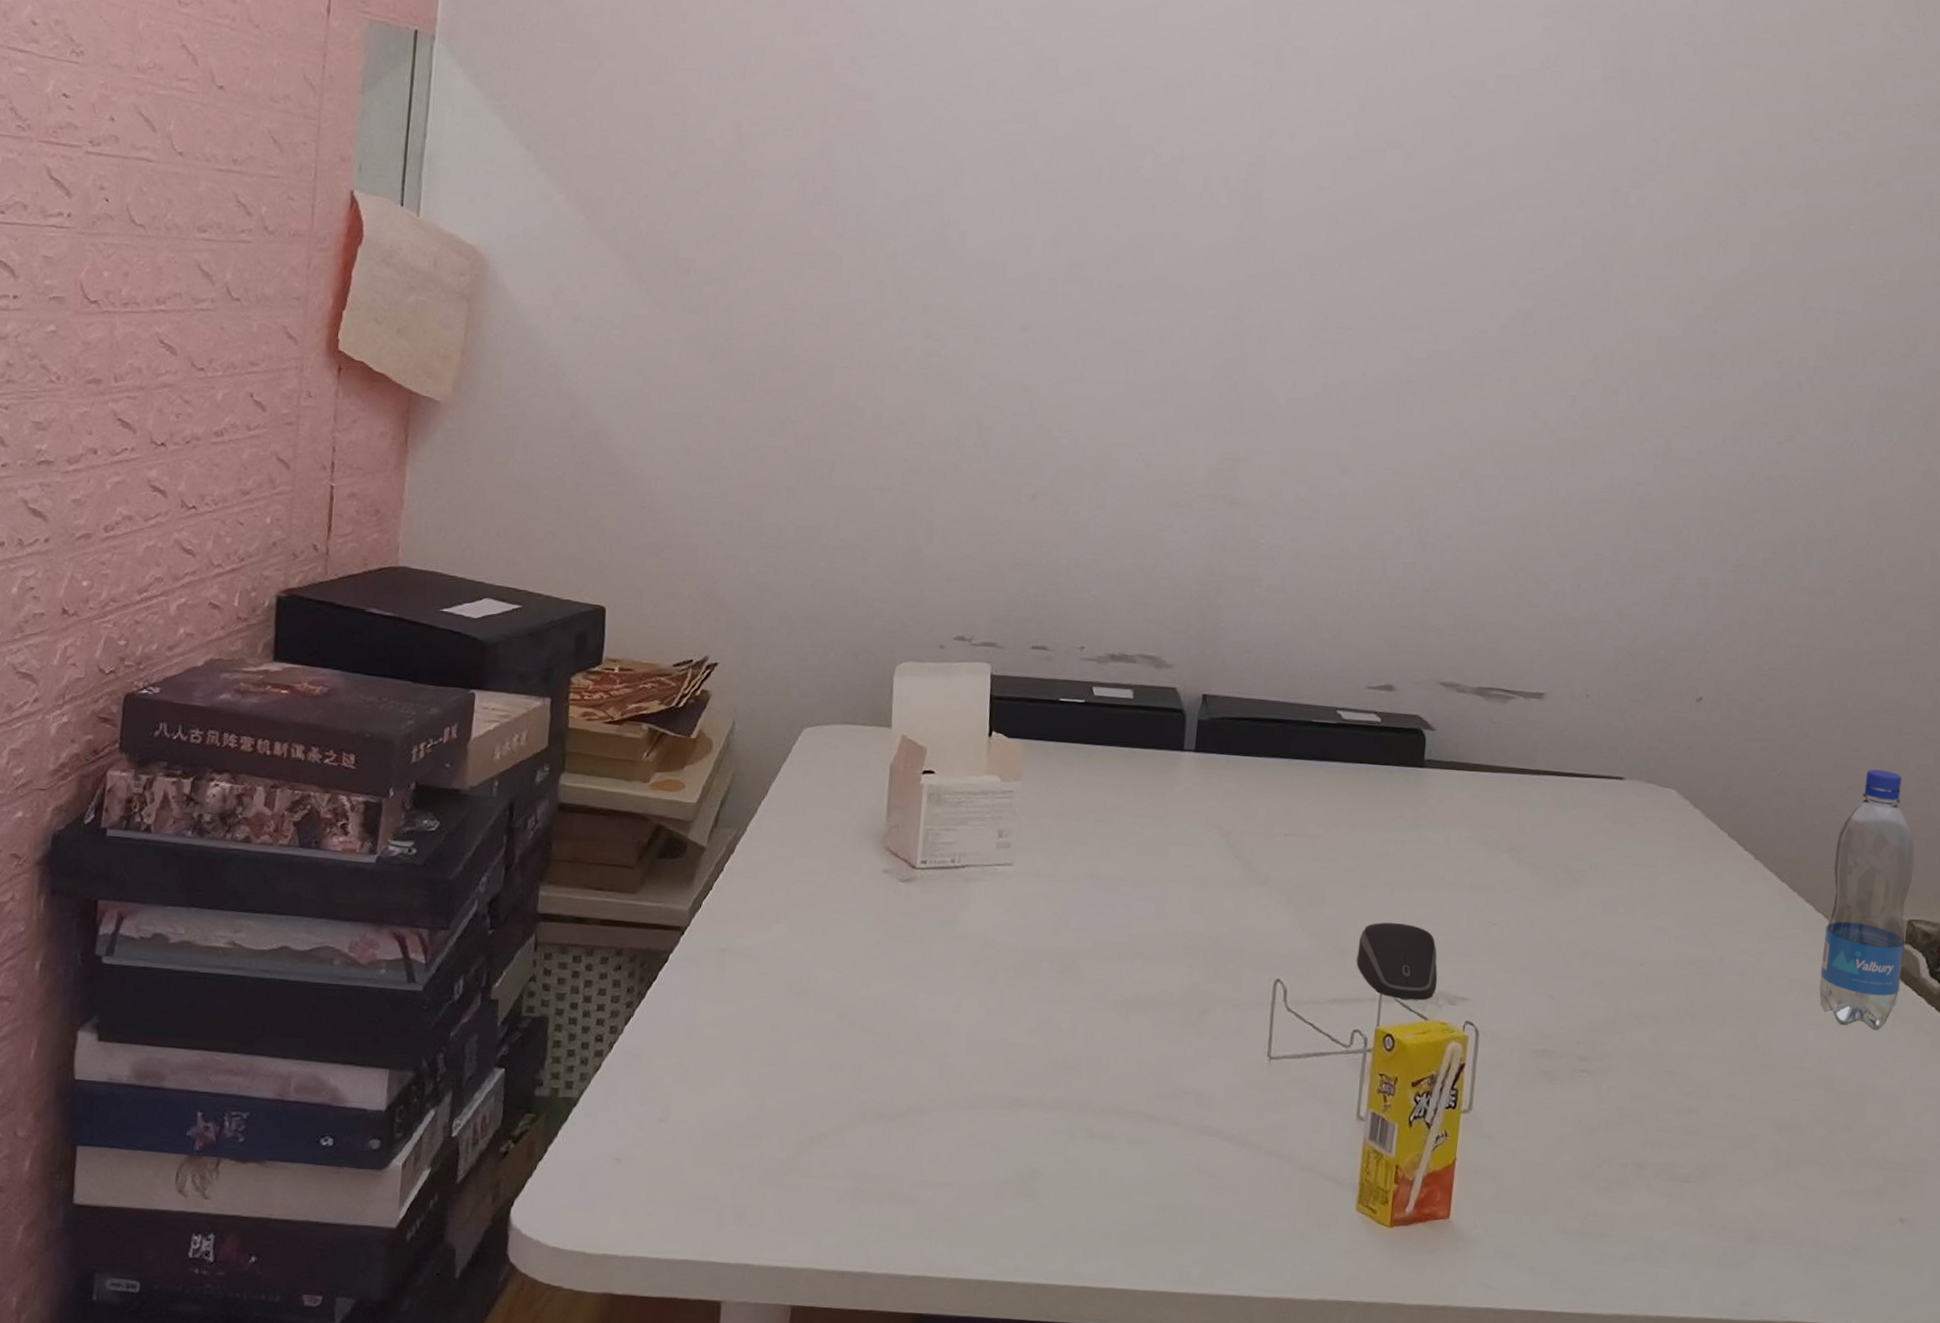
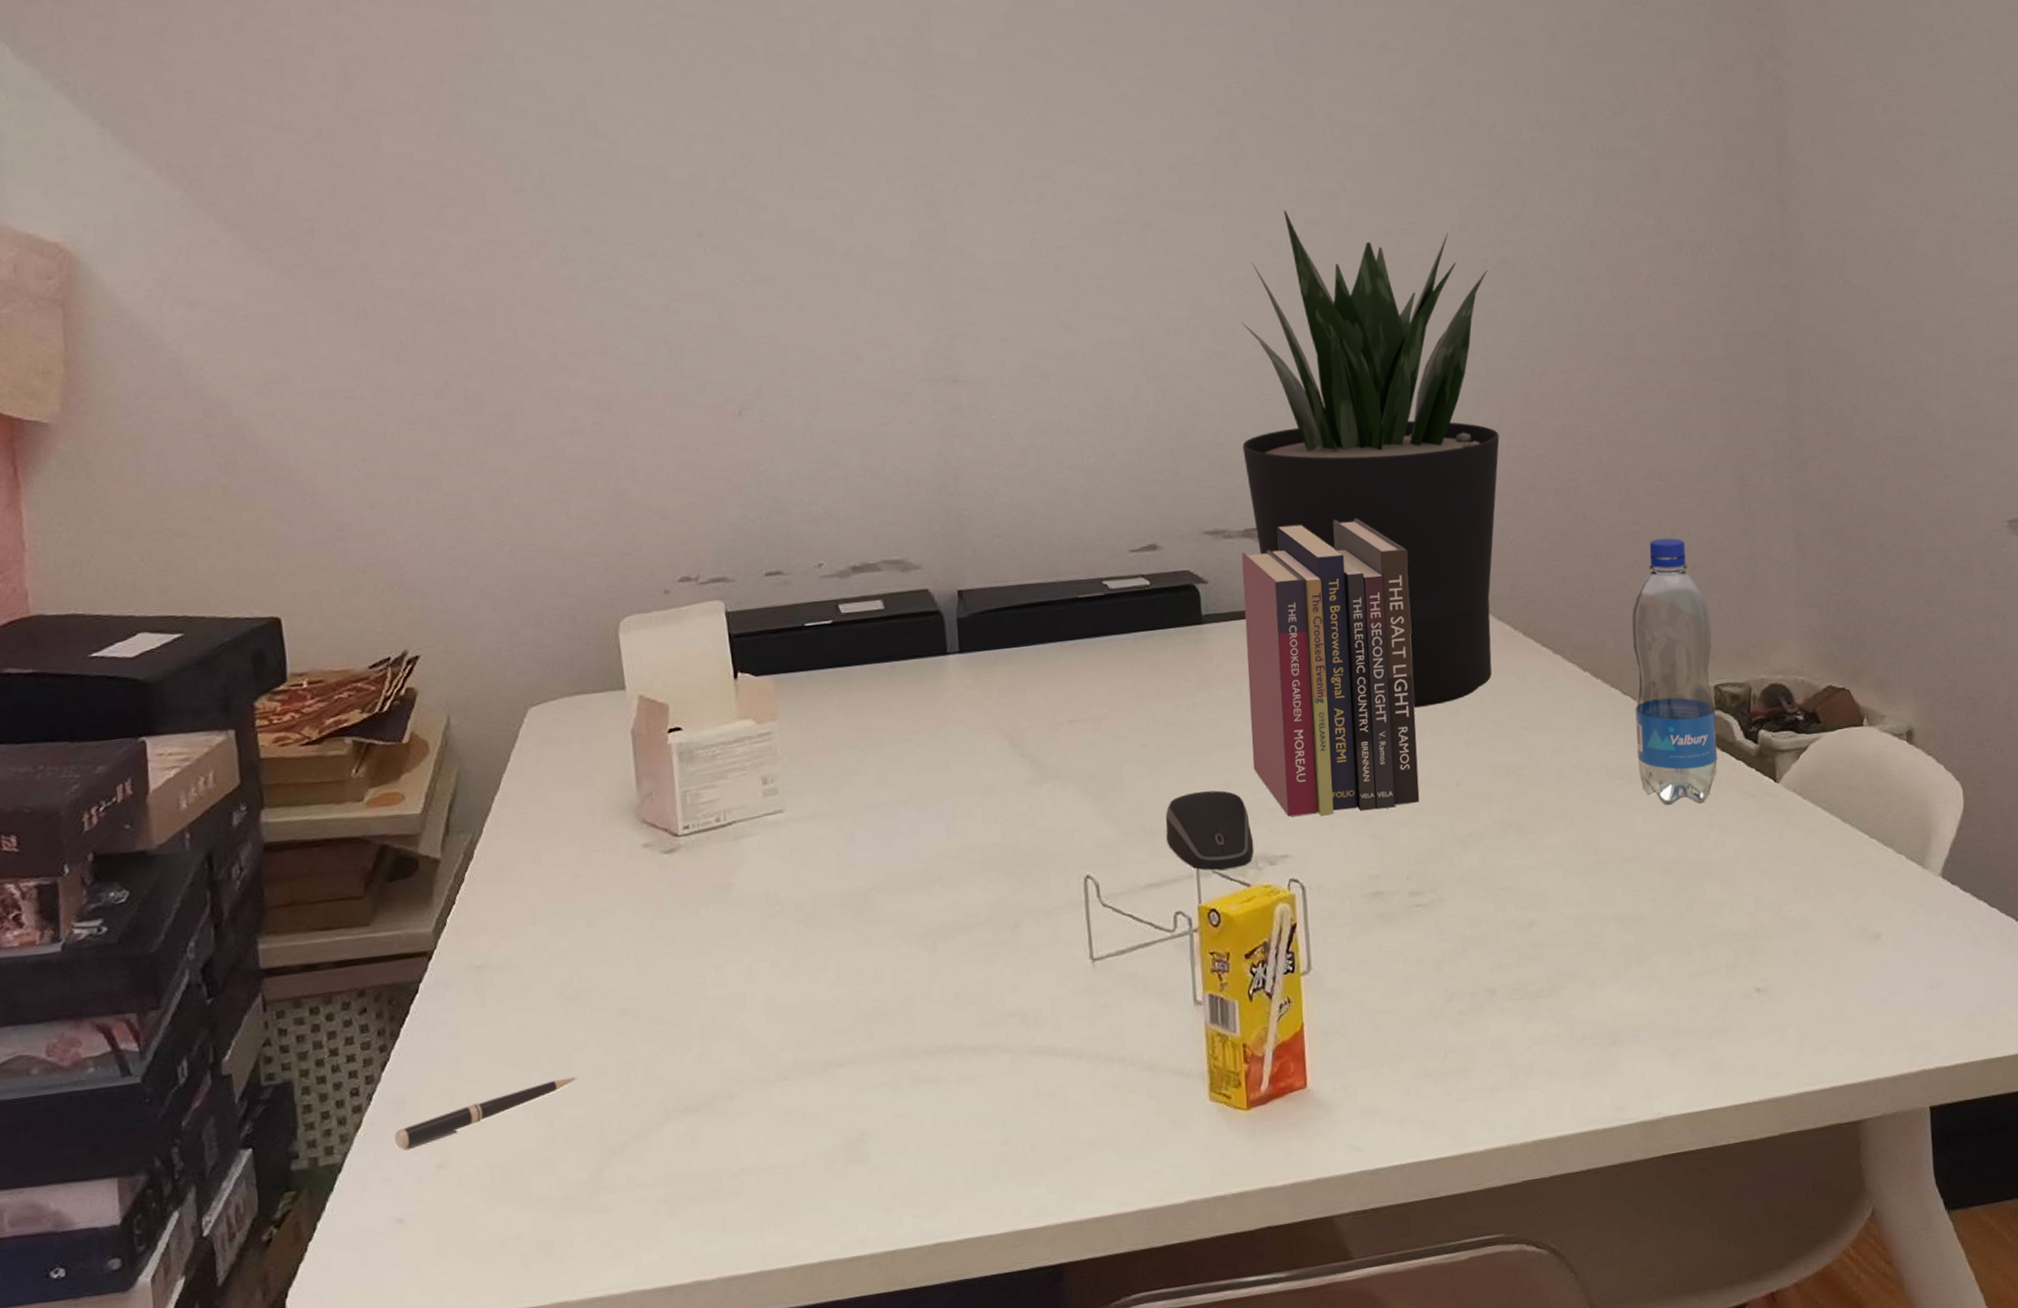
pen: none [626,1064,792,1100] -> present [394,1077,577,1151]
books: none [1449,691,1629,974] -> present [1241,518,1420,817]
planter: none [1488,395,1752,886] -> present [1241,210,1500,708]

